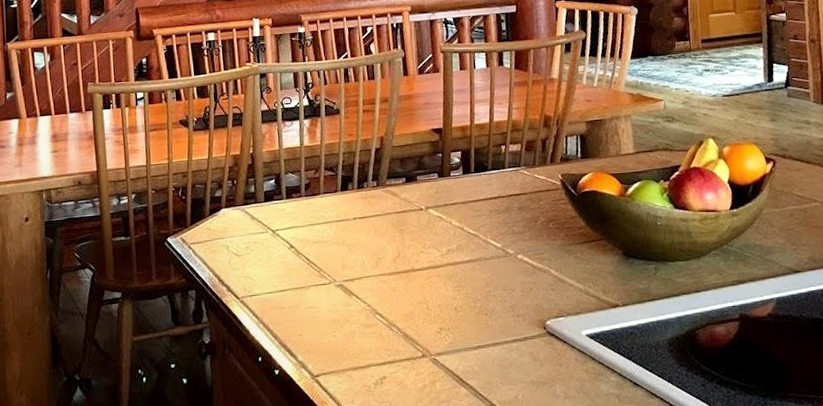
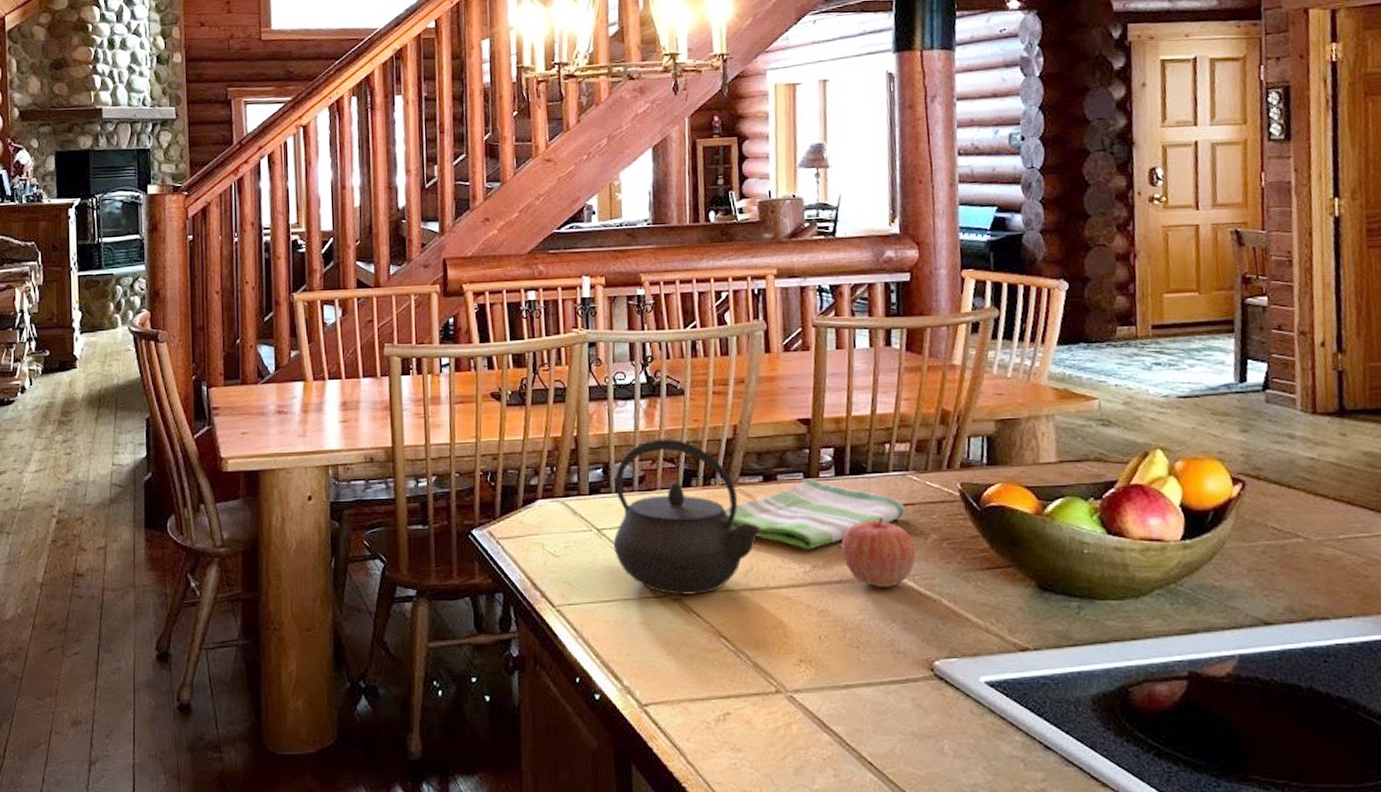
kettle: none [285,151,406,282] -> present [613,438,761,595]
dish towel: none [376,177,520,237] -> present [724,478,906,550]
apple: none [469,206,530,264] -> present [841,517,917,587]

